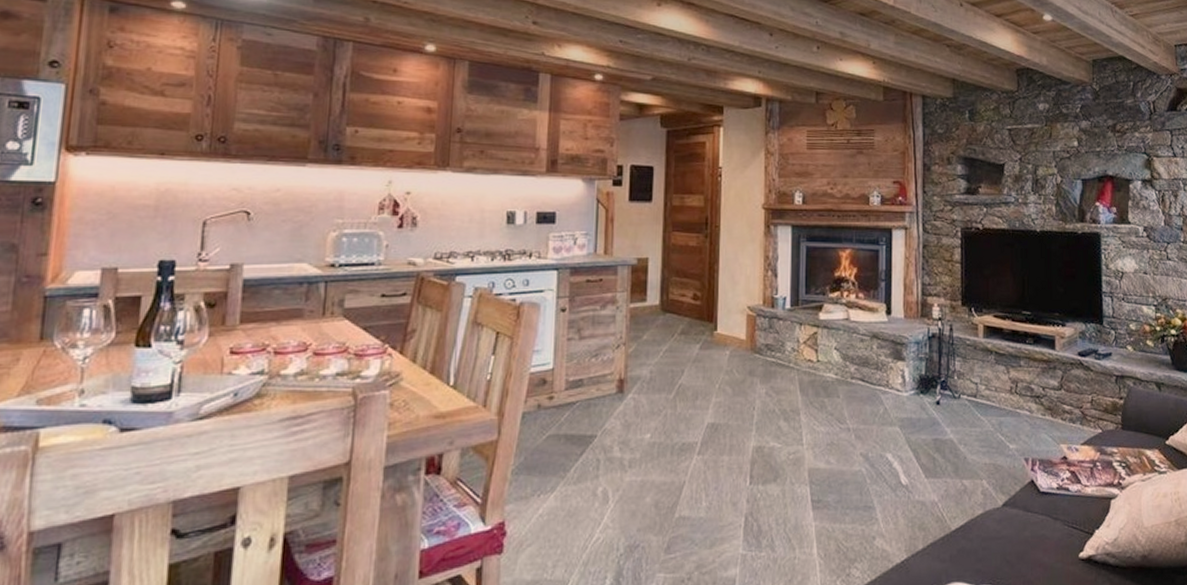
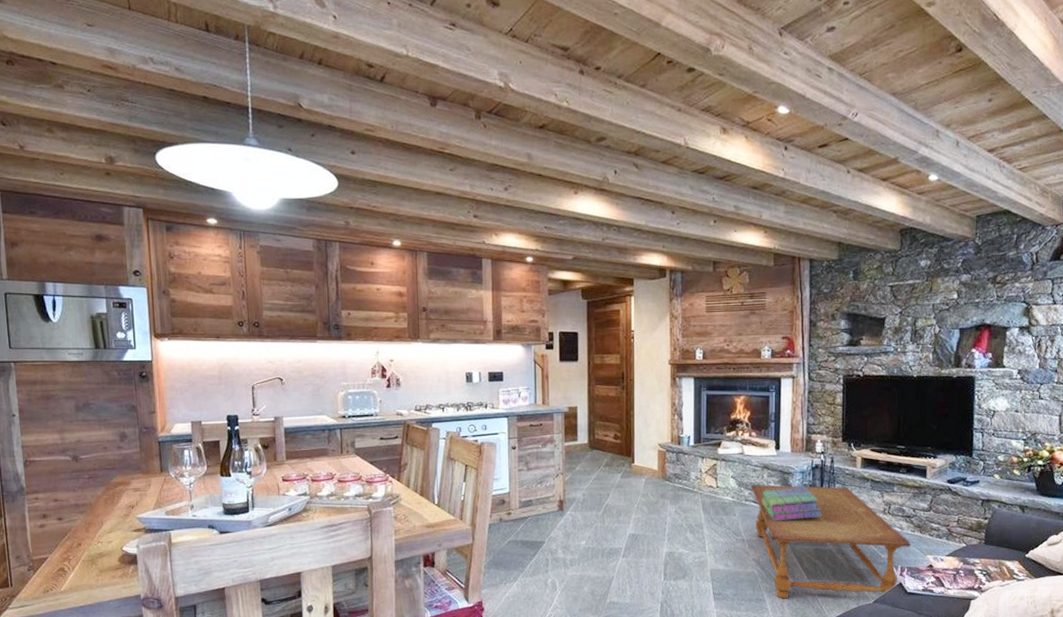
coffee table: none [857,358,1042,506] -> present [751,485,911,599]
stack of books: none [870,360,942,404] -> present [761,487,823,521]

